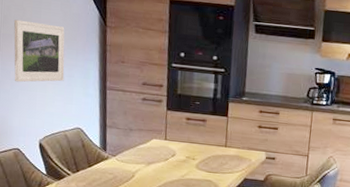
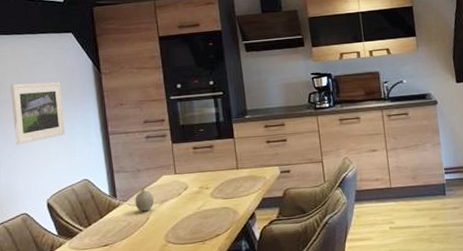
fruit: none [123,144,143,170] -> present [135,183,155,212]

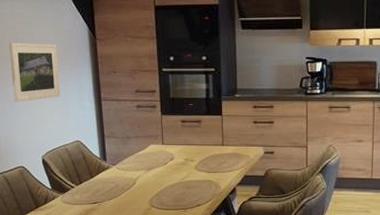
fruit: present [135,183,155,212] -> none [123,150,142,176]

